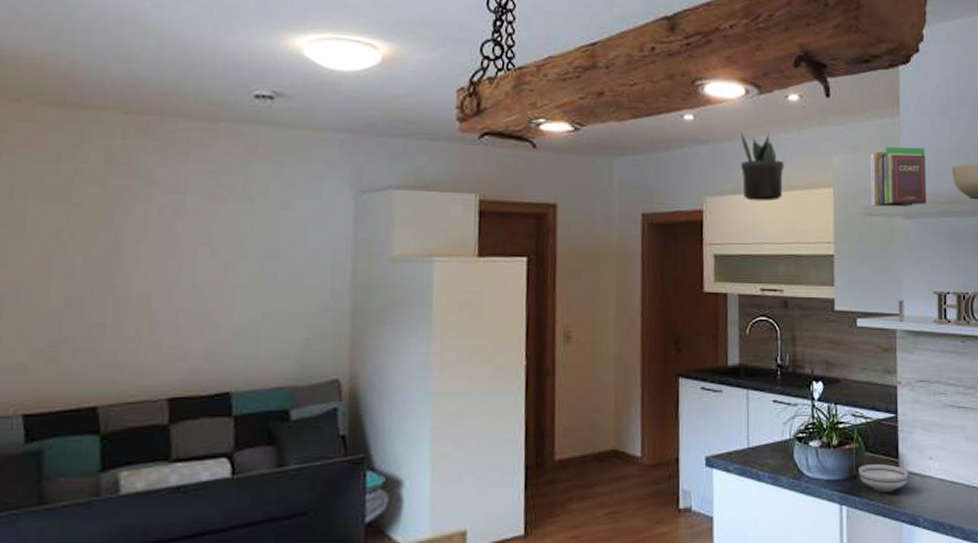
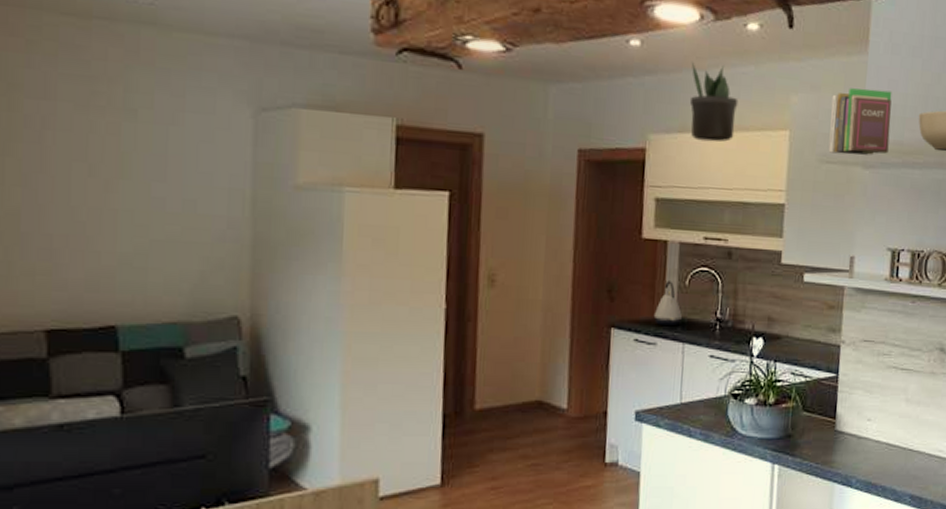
kettle: none [718,331,746,374] -> present [653,280,683,327]
bowl: present [857,464,908,492] -> none [793,424,845,451]

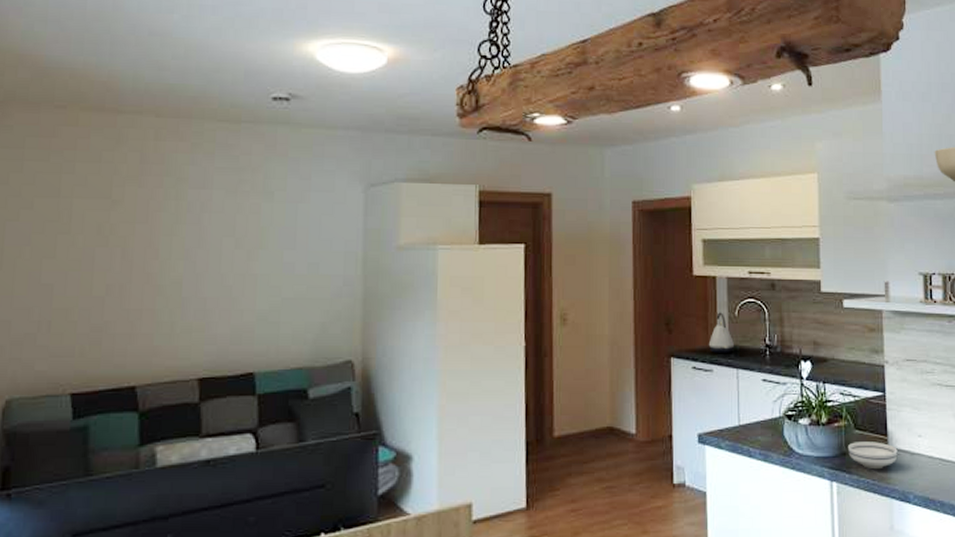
planter: present [689,62,739,142] -> none [726,121,769,188]
bowl: none [793,424,845,451] -> present [847,442,898,468]
books: present [828,88,892,156] -> none [853,132,910,191]

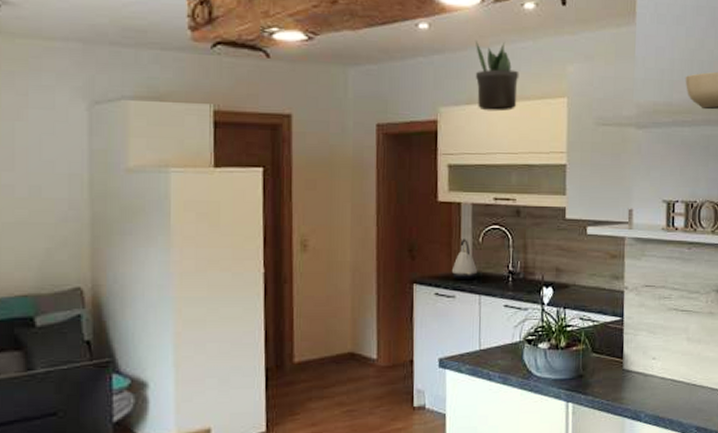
planter: none [726,121,769,188] -> present [475,41,519,112]
bowl: present [847,442,898,468] -> none [584,364,632,390]

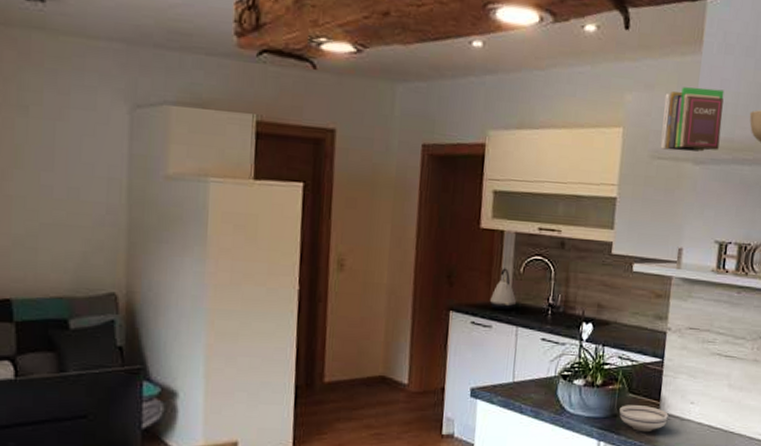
planter: present [475,41,519,112] -> none [527,62,575,139]
bowl: none [584,364,632,390] -> present [619,405,669,431]
books: none [604,56,660,117] -> present [660,87,725,152]

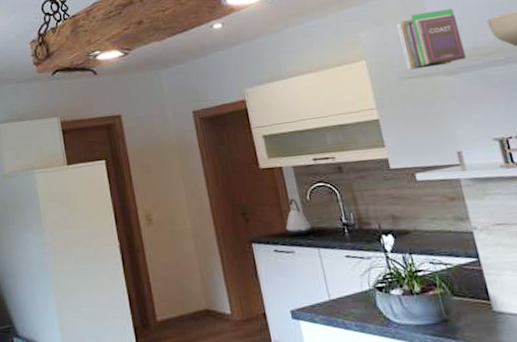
bowl: present [619,405,669,431] -> none [447,306,507,334]

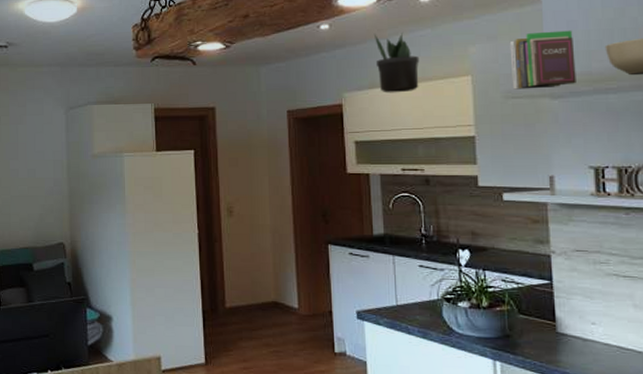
planter: none [266,25,317,85] -> present [375,33,420,93]
kettle: present [285,198,312,237] -> none [364,205,390,242]

